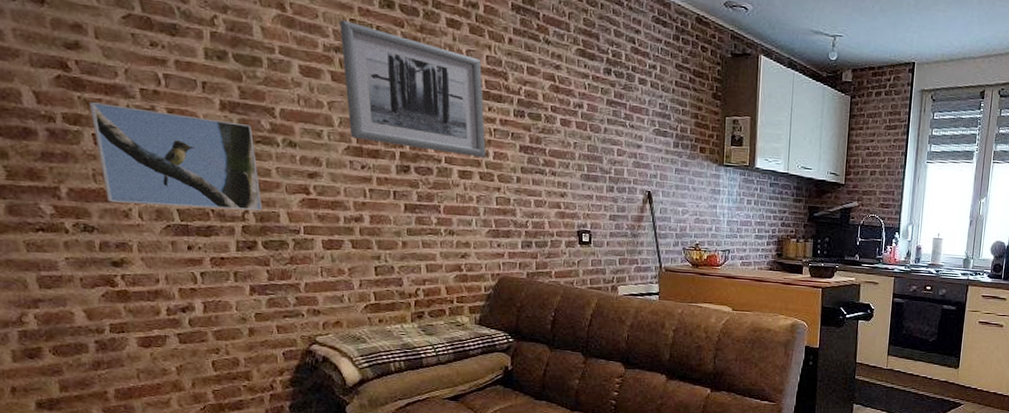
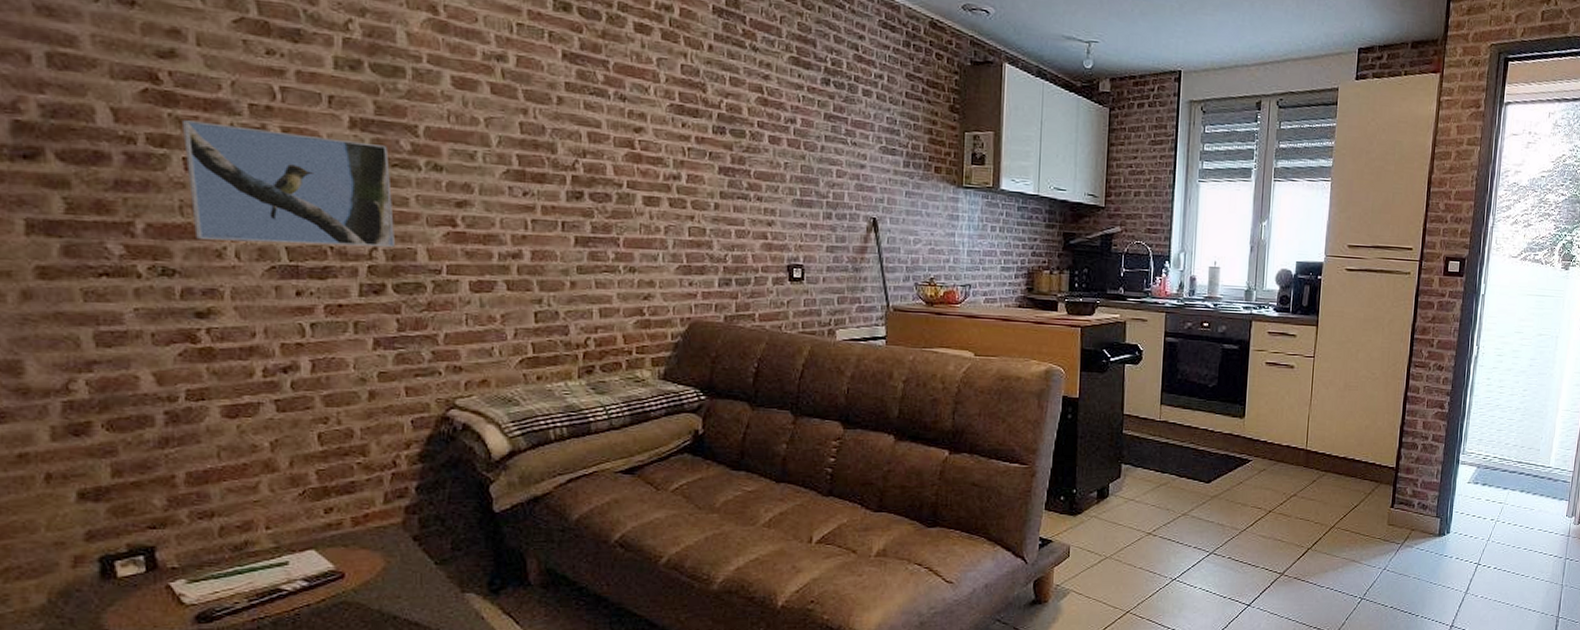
wall art: present [339,20,486,158] -> none [504,25,678,181]

